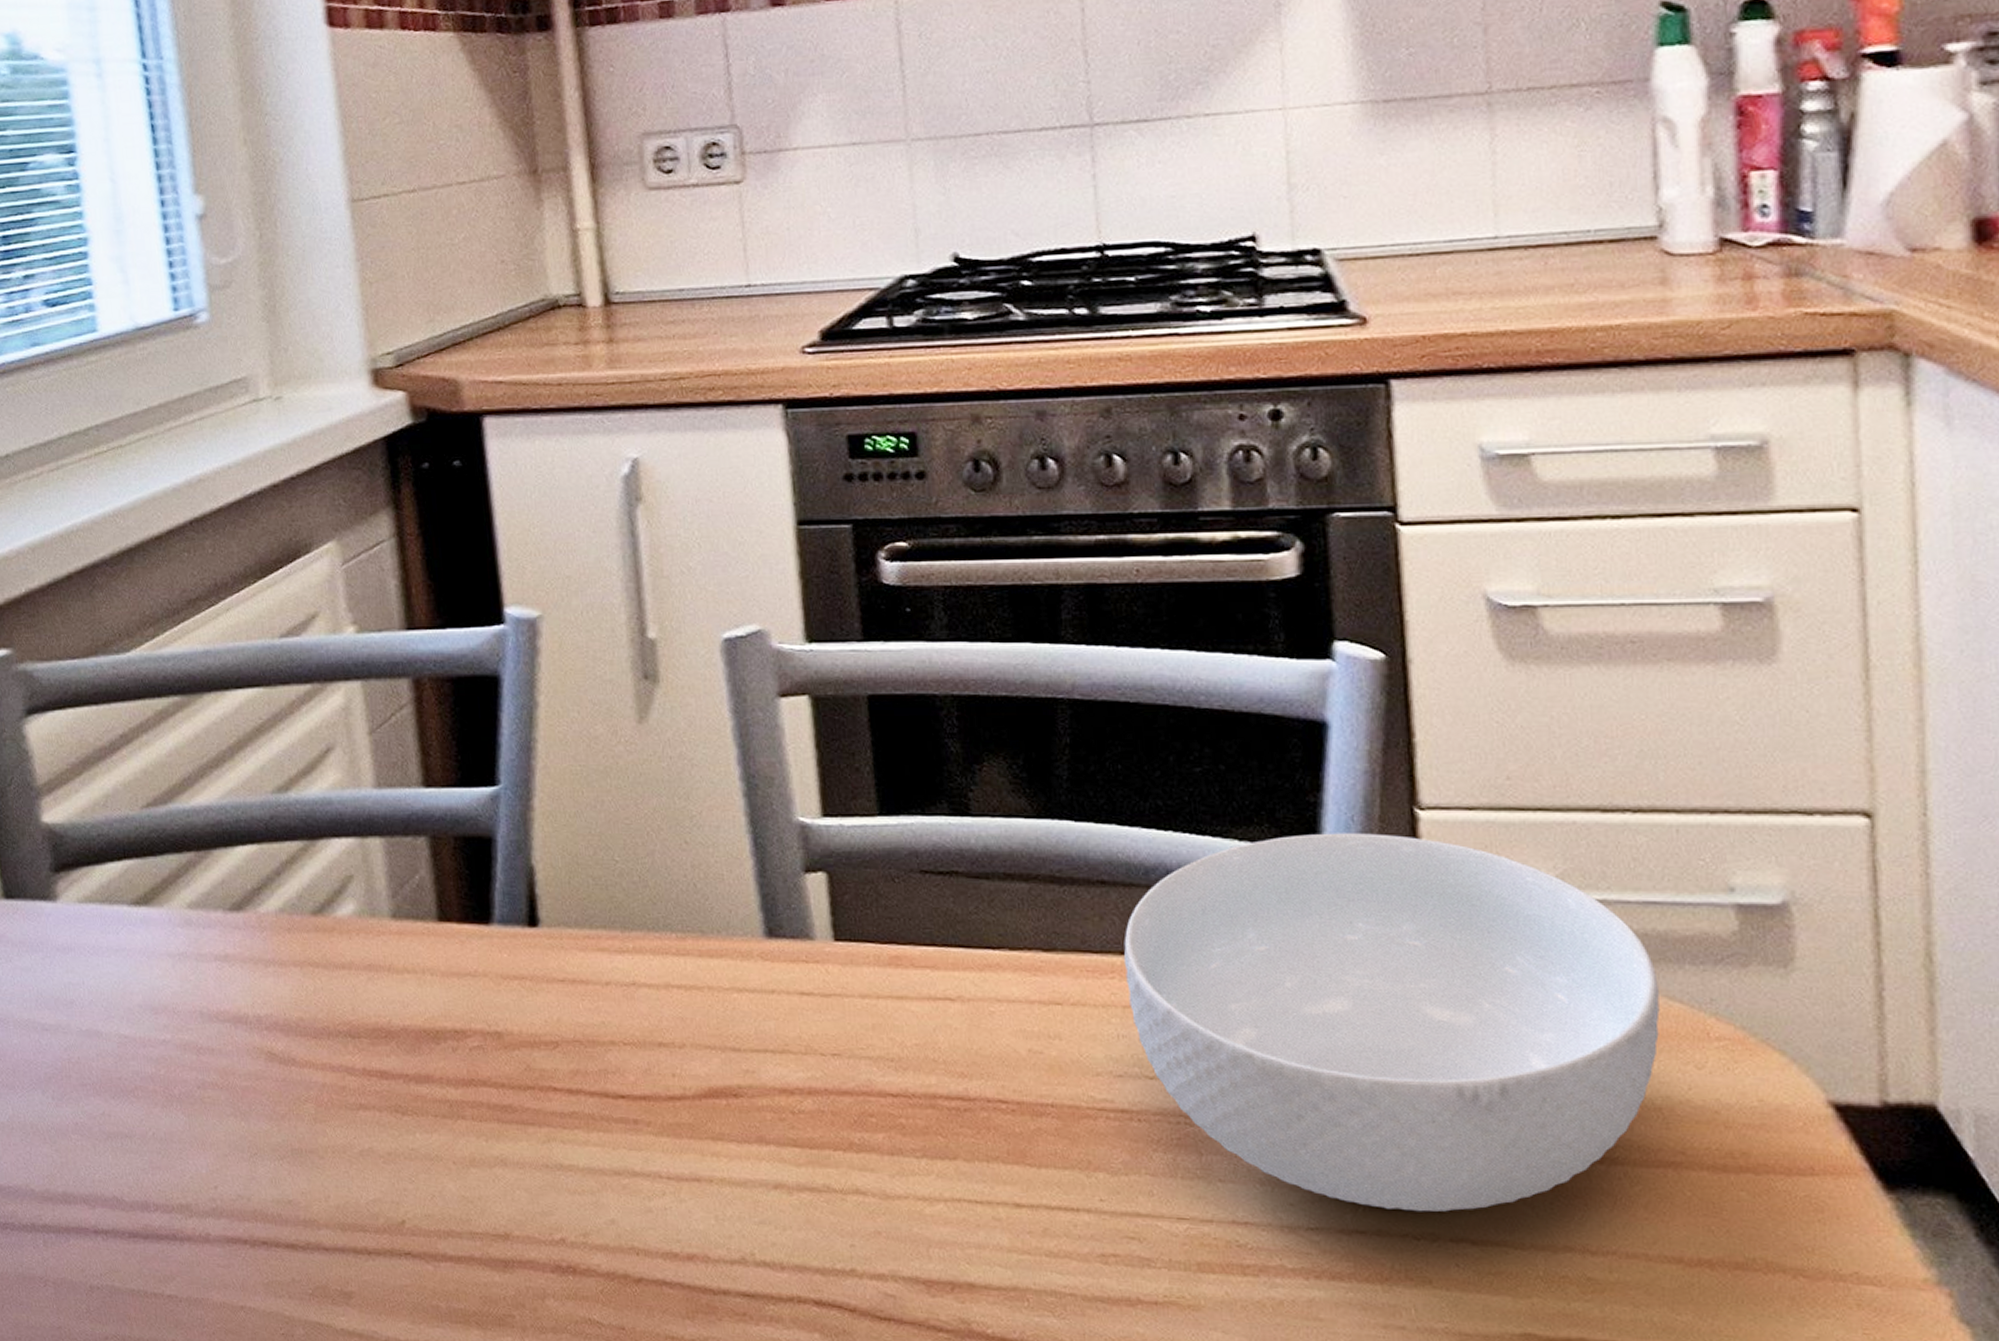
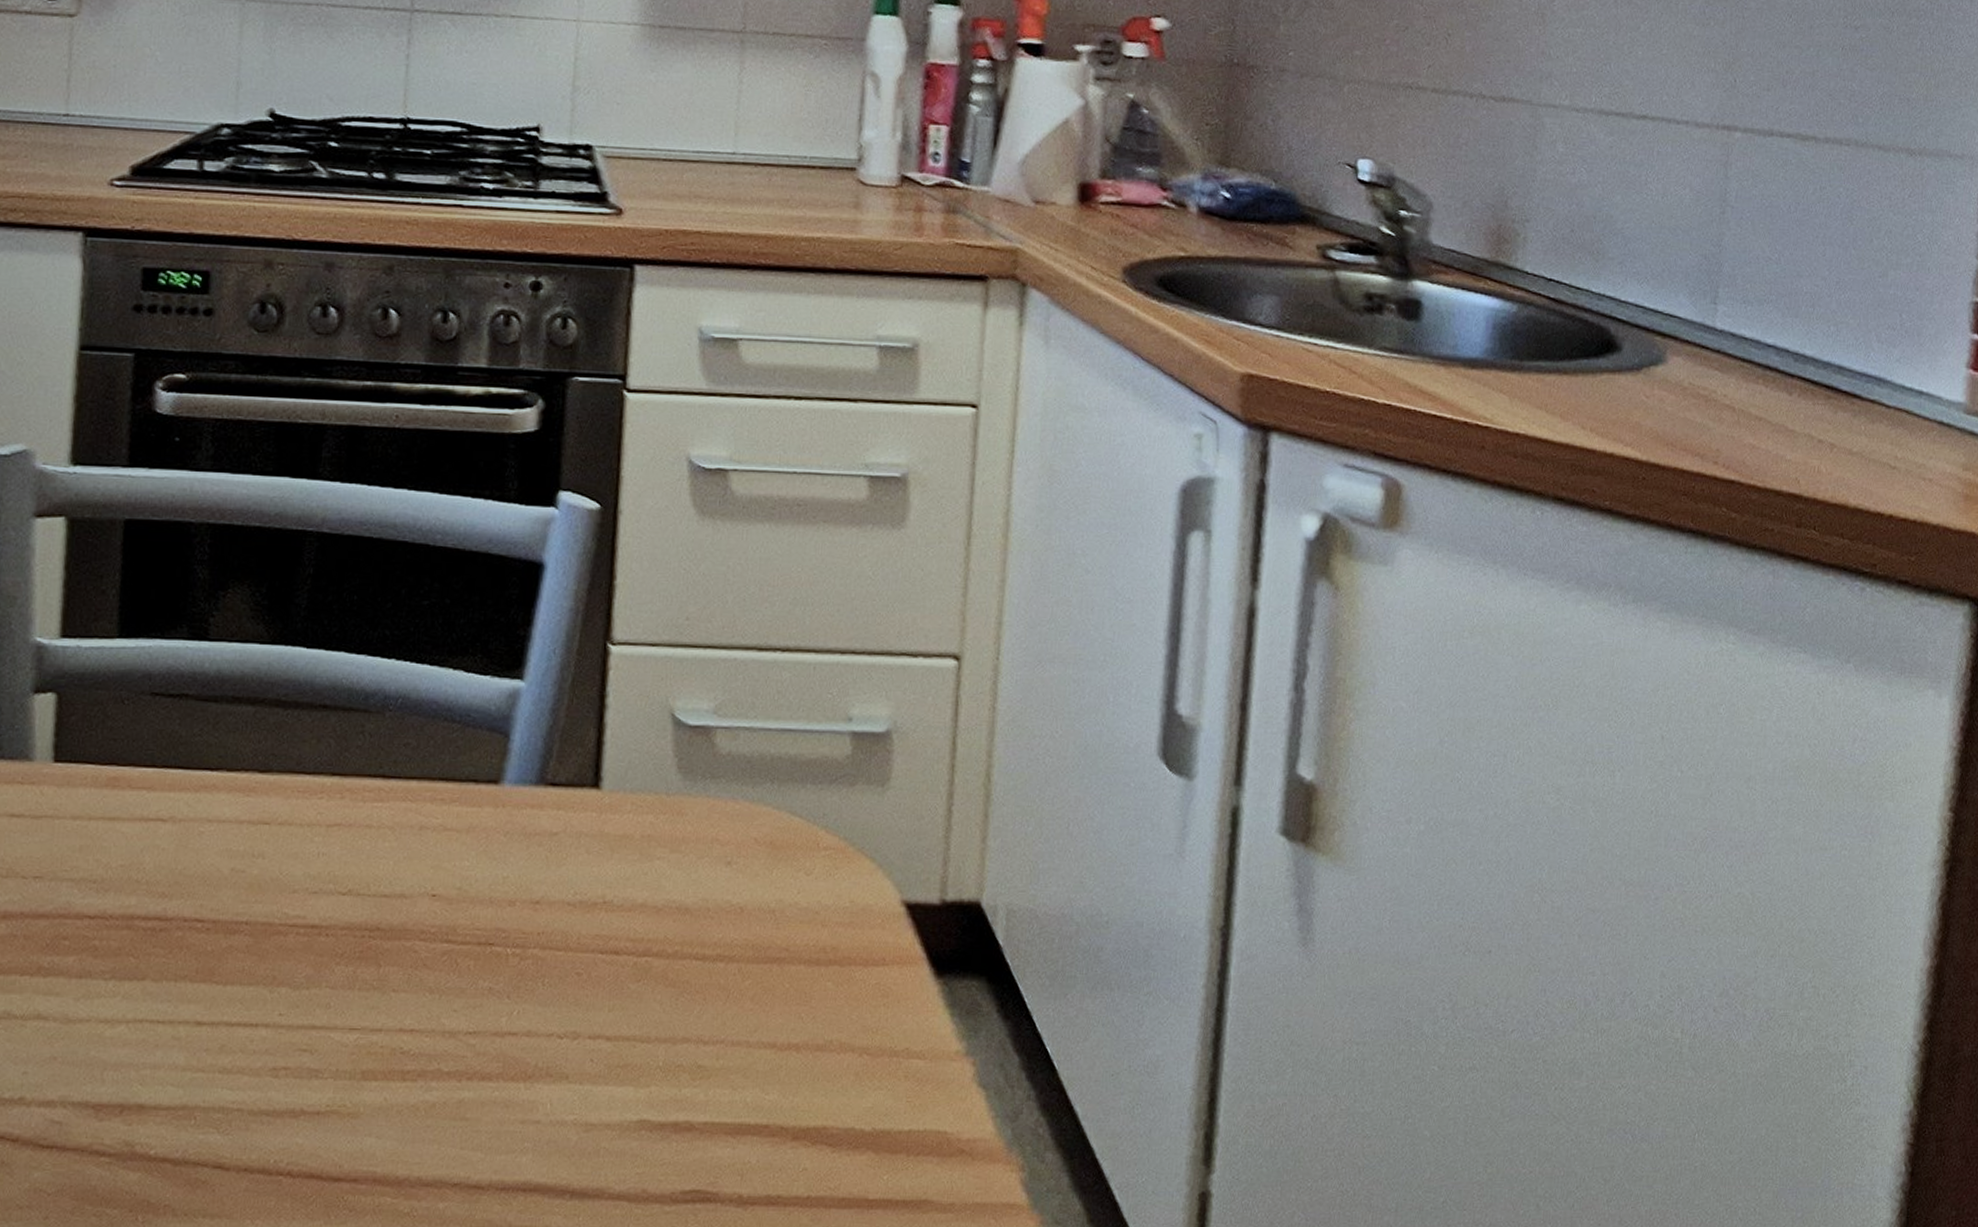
cereal bowl: present [1123,833,1660,1212] -> none [333,664,785,1012]

